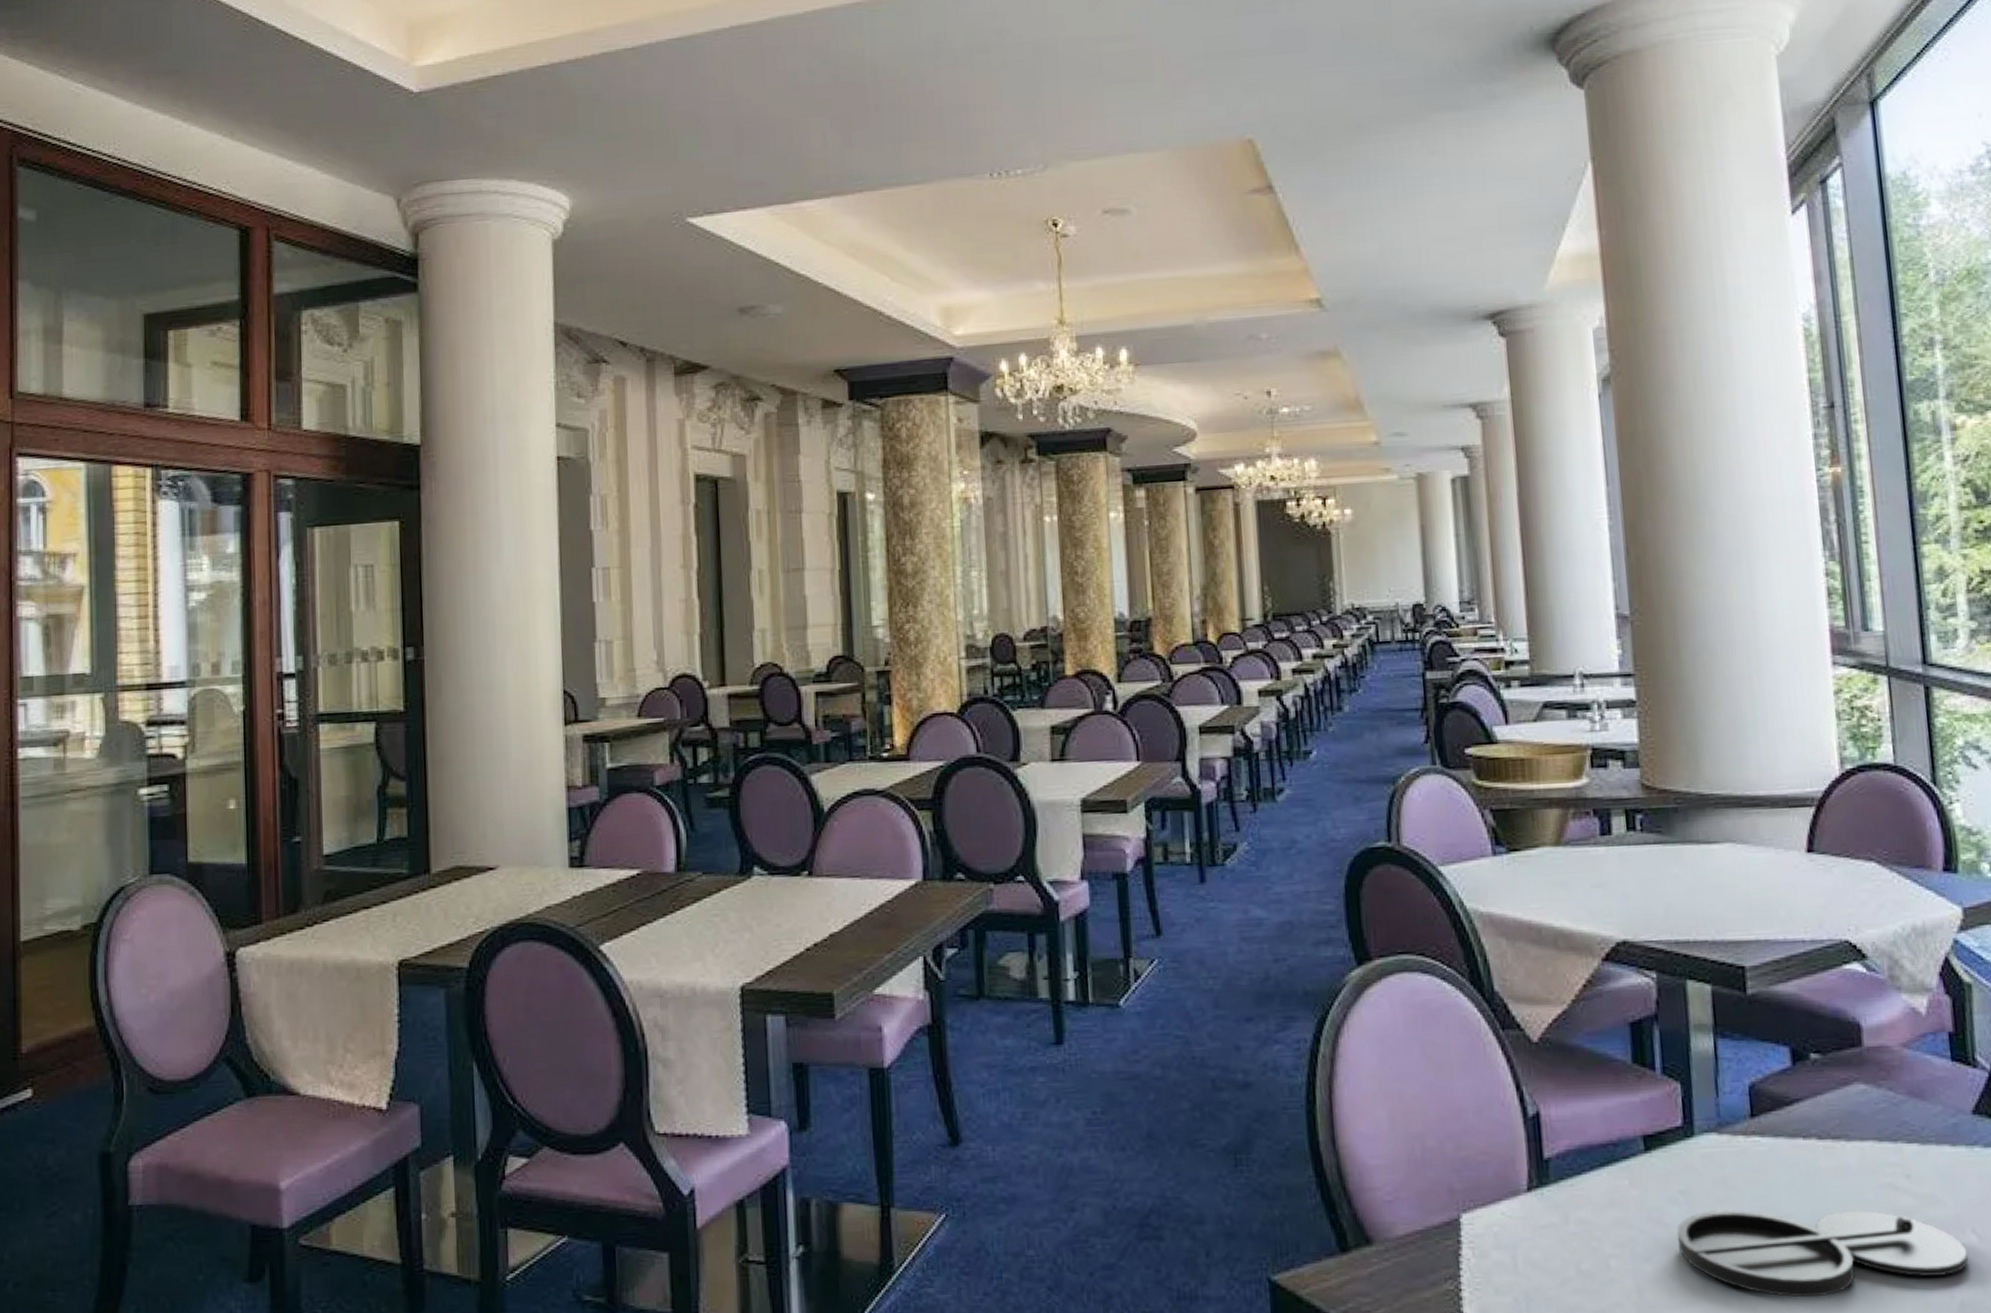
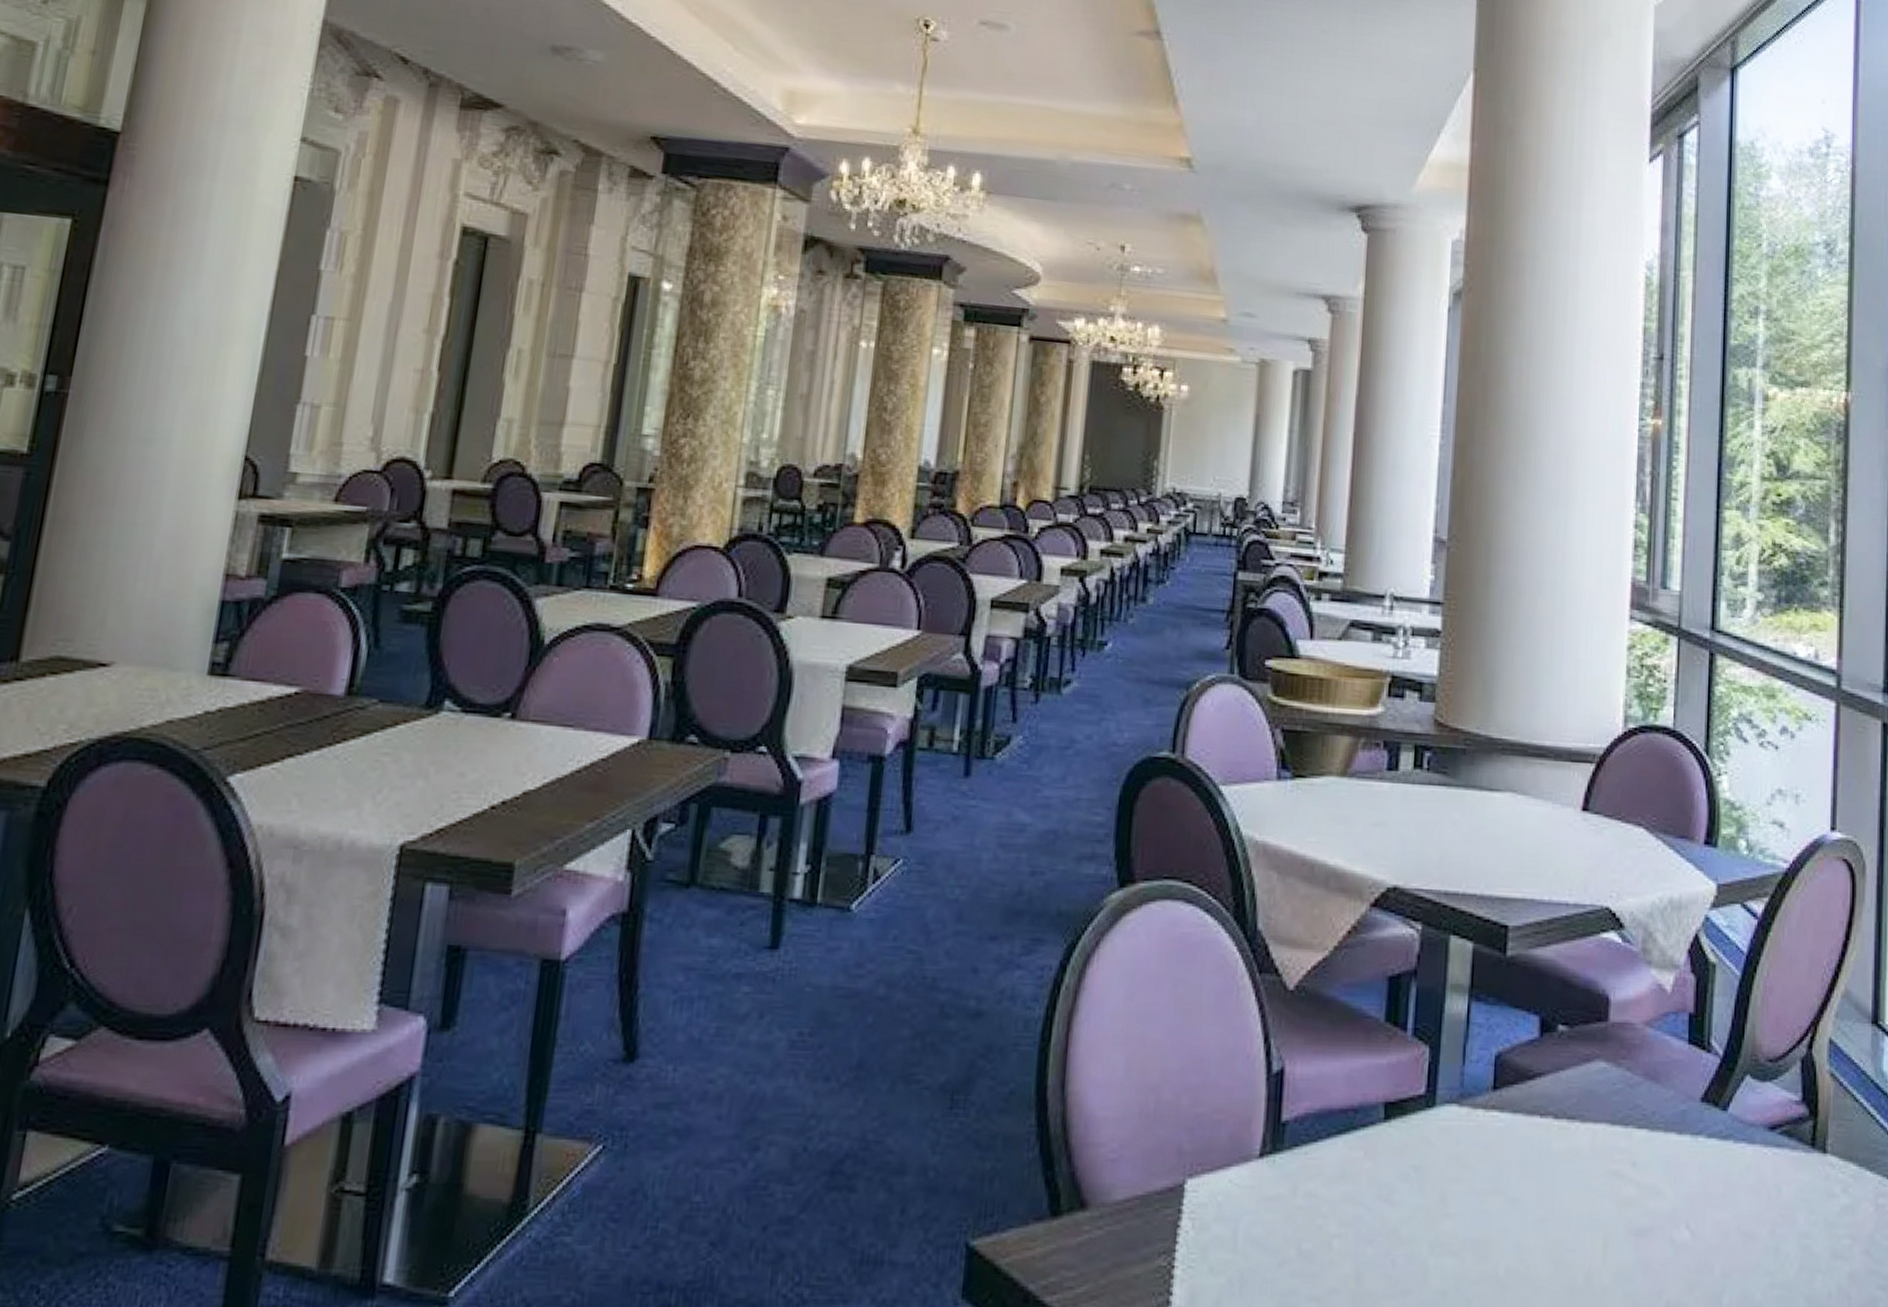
plate: present [1677,1209,1968,1298] -> none [1403,1190,1679,1292]

